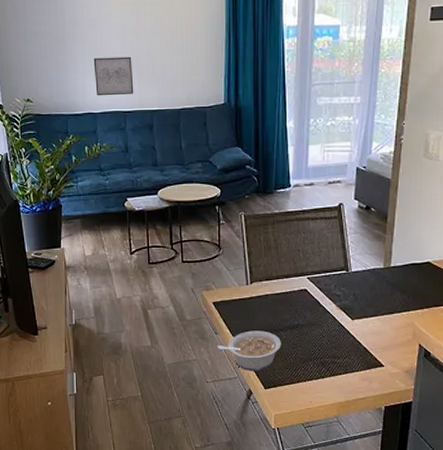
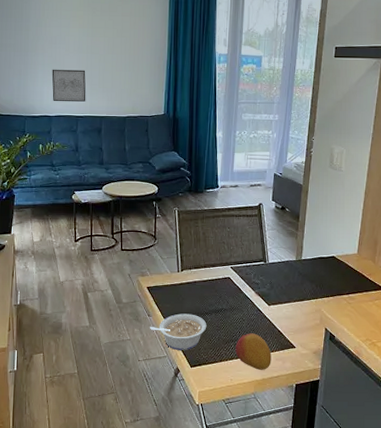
fruit: none [315,351,356,391] -> present [235,333,272,370]

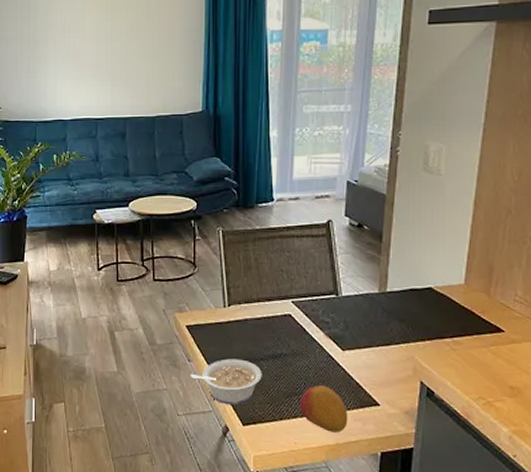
wall art: present [52,69,86,102] -> none [65,62,107,103]

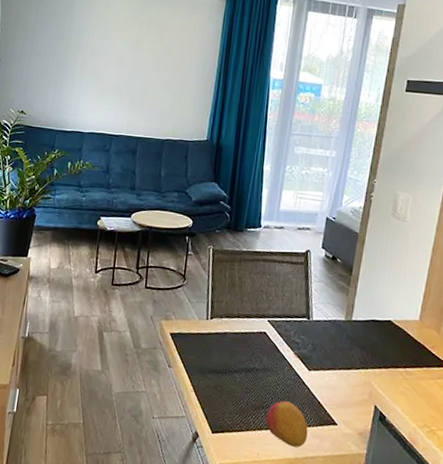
legume: present [191,359,262,405] -> none [169,368,235,413]

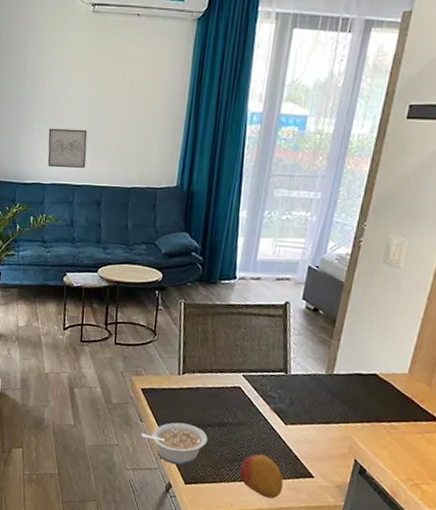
wall art: none [87,82,126,120] -> present [47,128,88,168]
legume: none [169,368,235,413] -> present [141,422,208,465]

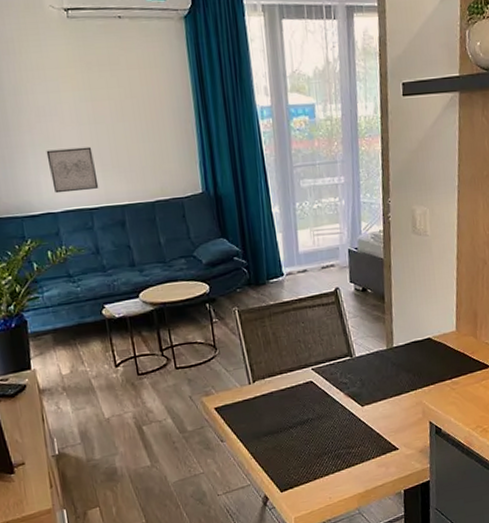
legume: present [141,422,208,465] -> none [225,431,293,476]
fruit: present [239,454,284,499] -> none [329,441,374,482]

